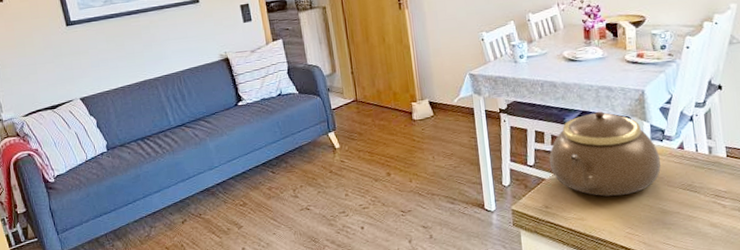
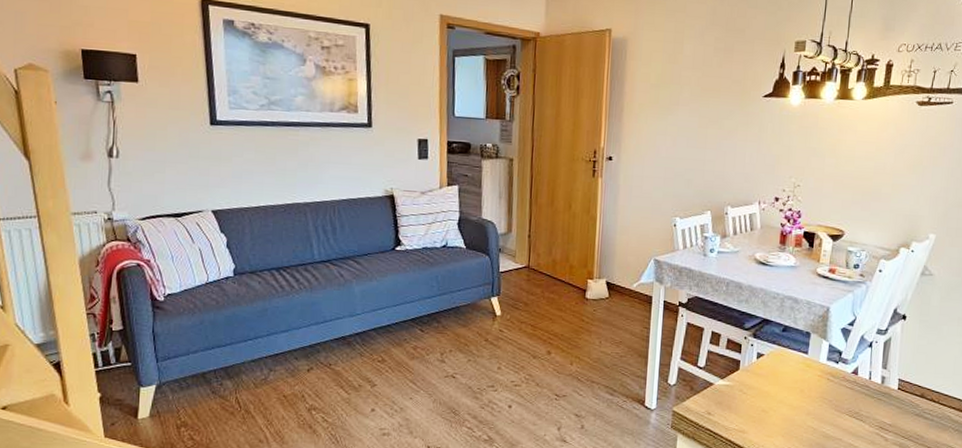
teapot: present [549,111,661,197] -> none [720,321,833,414]

